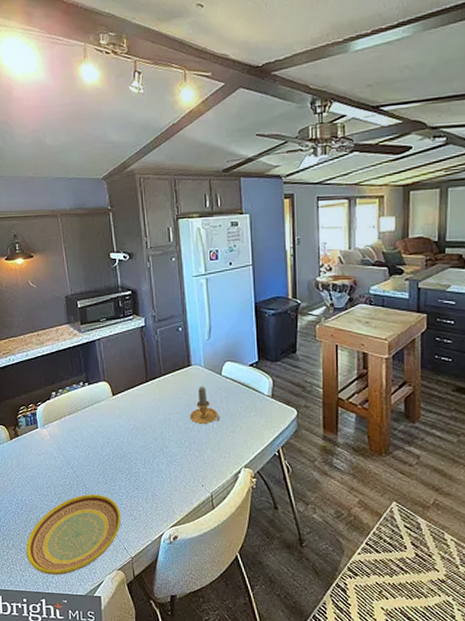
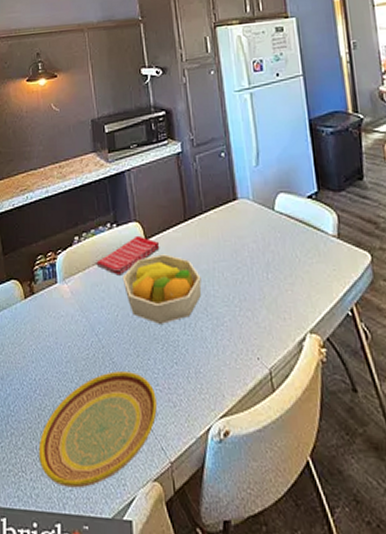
dish towel: none [71,392,125,423] -> present [96,235,160,276]
fruit bowl: none [93,407,159,460] -> present [122,254,202,324]
candle: present [189,386,220,425] -> none [237,225,276,276]

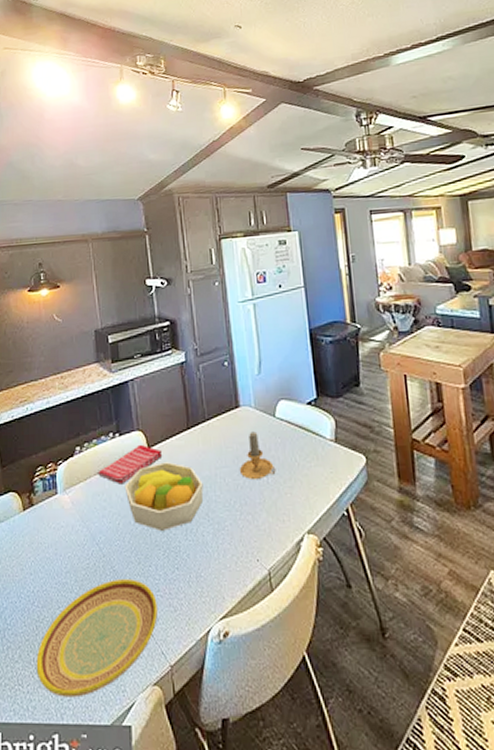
candle: none [237,225,276,276] -> present [239,431,276,480]

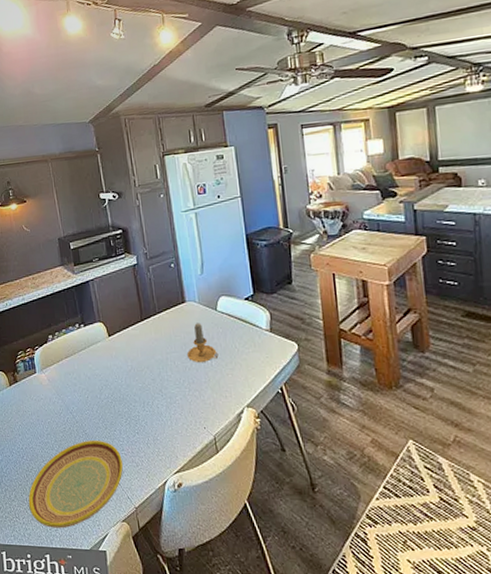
dish towel: present [98,444,163,484] -> none [68,333,121,366]
fruit bowl: present [124,462,204,531] -> none [90,348,157,403]

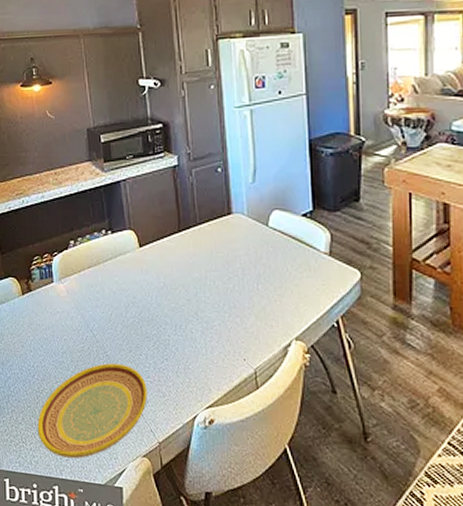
candle: present [186,323,219,363] -> none [229,239,267,286]

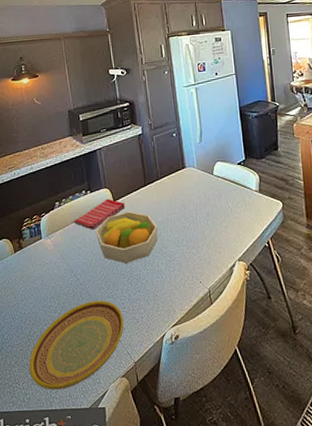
dish towel: none [91,242,154,279] -> present [74,198,126,230]
fruit bowl: none [116,261,193,325] -> present [95,211,158,264]

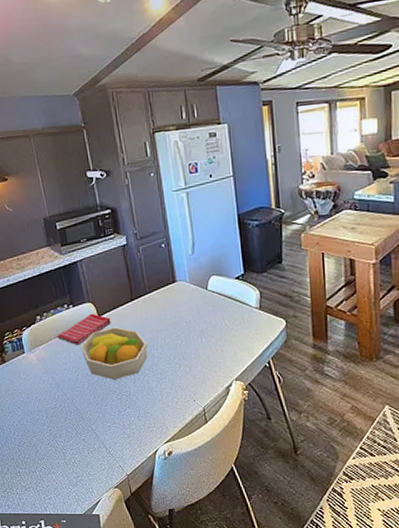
plate: present [29,300,124,390] -> none [21,415,115,497]

